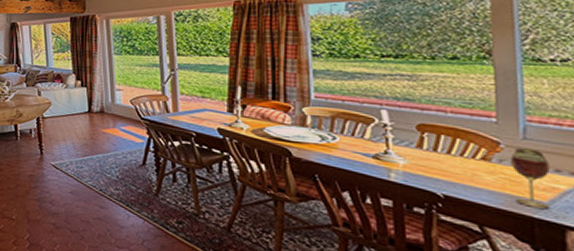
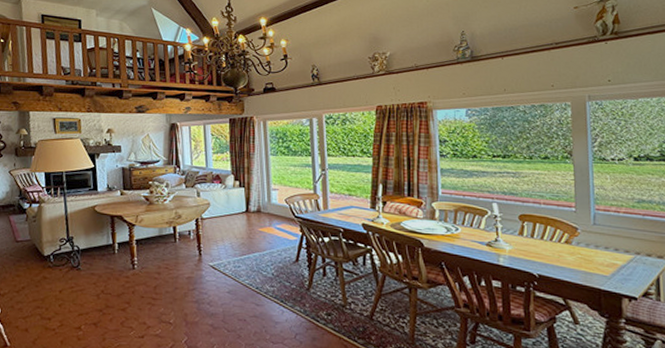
wineglass: present [511,148,550,209] -> none [585,232,611,281]

